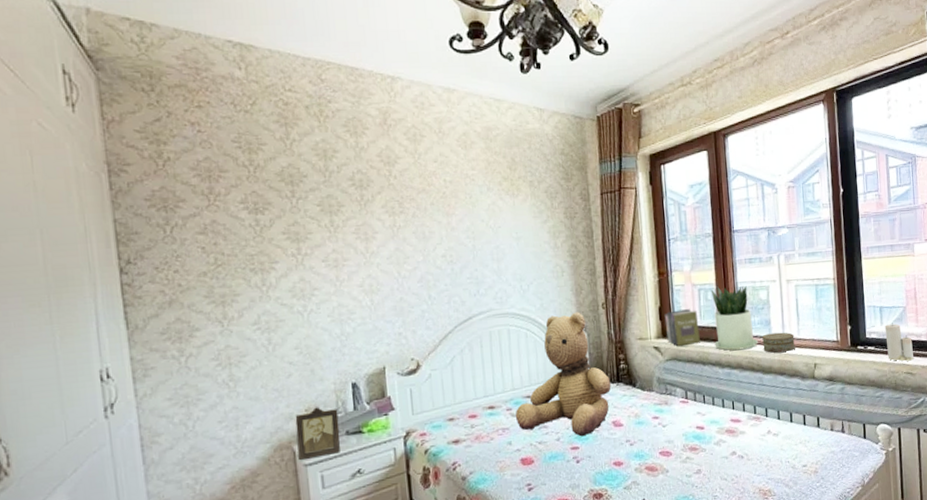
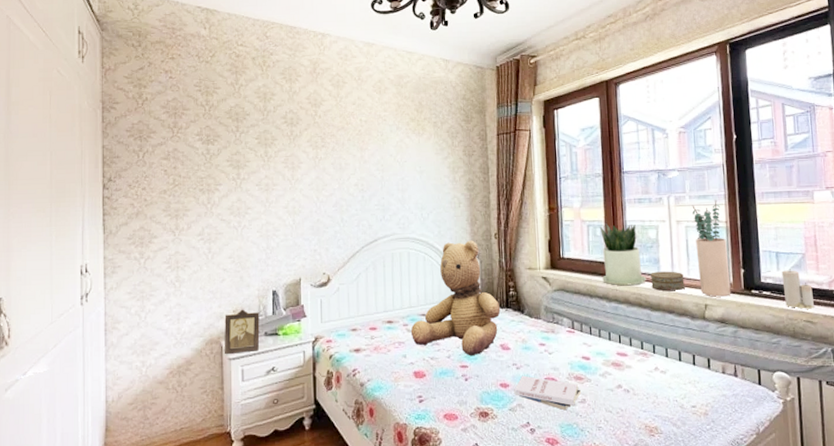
books: none [628,451,697,483] -> present [514,375,582,411]
books: present [664,309,700,347] -> none [553,243,588,279]
vase: none [801,256,839,356] -> present [692,199,731,297]

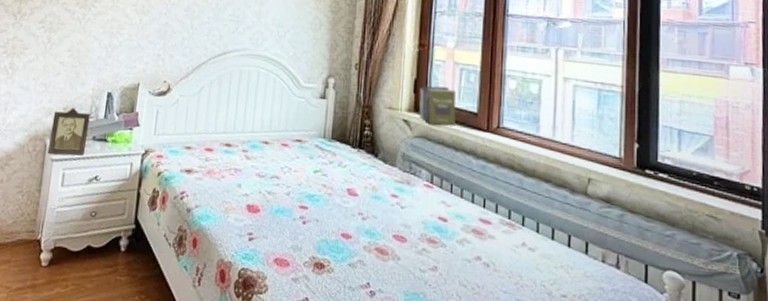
teddy bear: present [410,240,501,356] -> none [249,66,352,197]
books: present [514,375,582,411] -> none [356,228,434,277]
books: none [553,243,588,279] -> present [419,85,456,126]
planter: present [599,223,646,286] -> none [470,69,522,144]
decorative box: present [651,271,685,292] -> none [527,132,567,158]
vase: present [692,199,731,297] -> none [583,59,621,173]
candle: present [781,269,814,309] -> none [683,151,720,203]

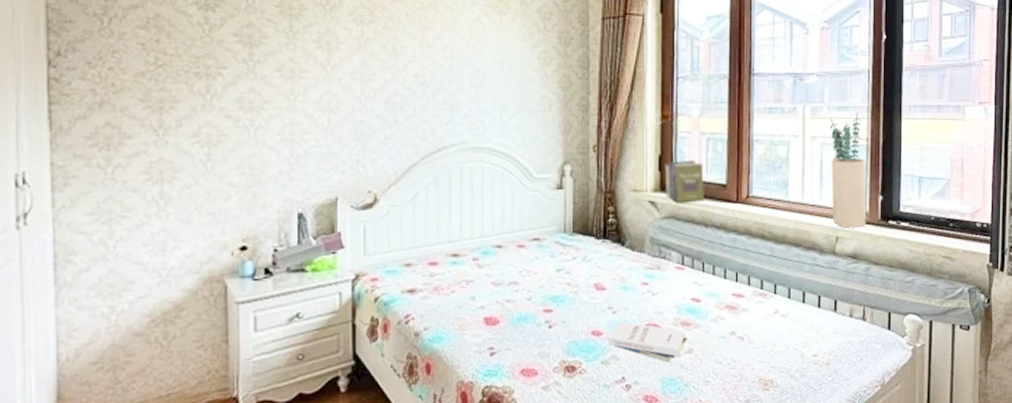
photo frame: present [47,107,91,156] -> none [229,237,280,298]
books: none [356,228,434,277] -> present [608,321,689,363]
vase: none [583,59,621,173] -> present [830,112,866,228]

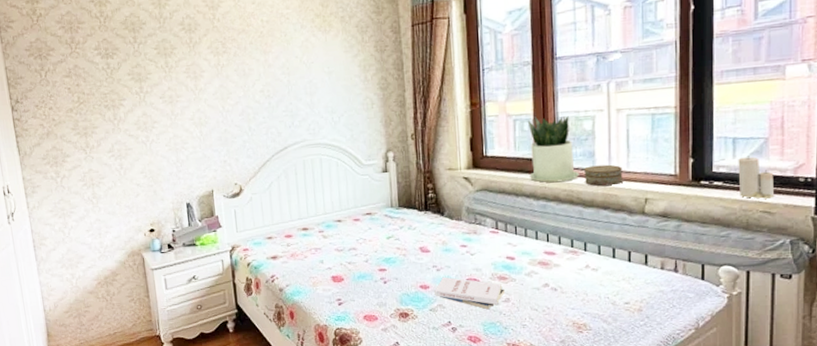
books: present [664,161,704,204] -> none [475,140,514,178]
planter: none [719,137,772,214] -> present [527,116,579,183]
decorative box: none [777,196,815,221] -> present [584,164,623,187]
vase: present [830,112,866,228] -> none [635,82,677,190]
candle: none [923,196,954,243] -> present [738,156,774,199]

